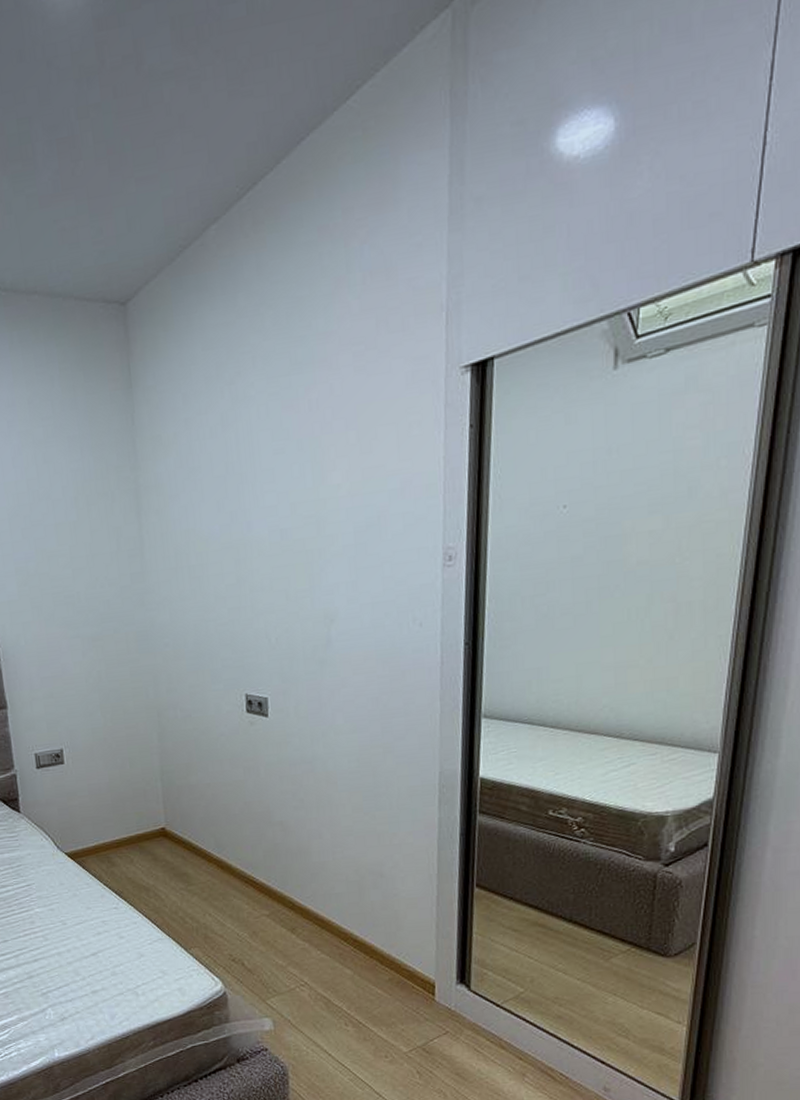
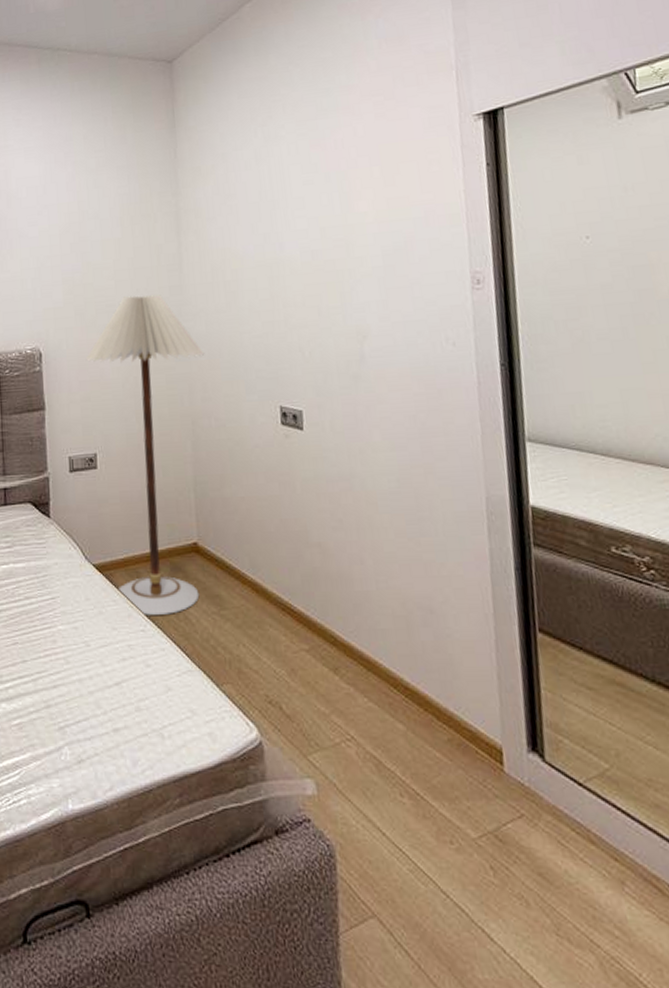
floor lamp: none [47,583,169,895] -> present [86,295,205,615]

